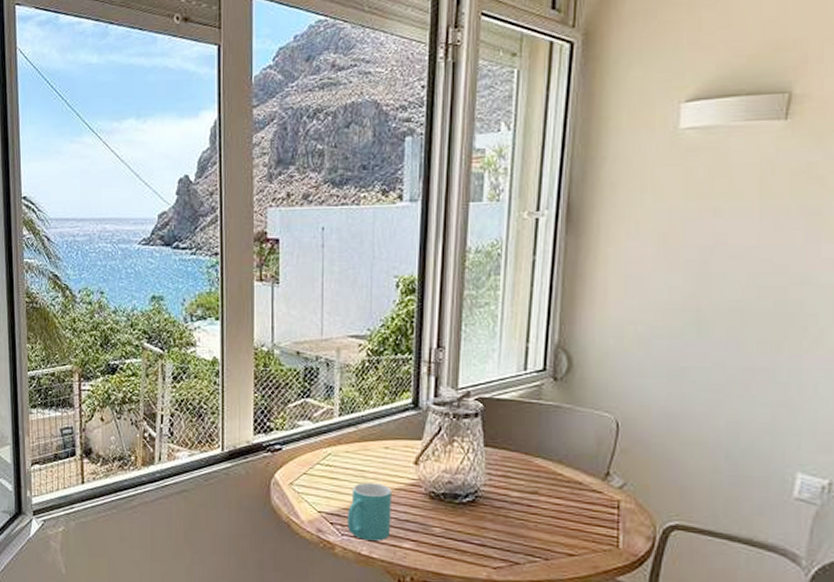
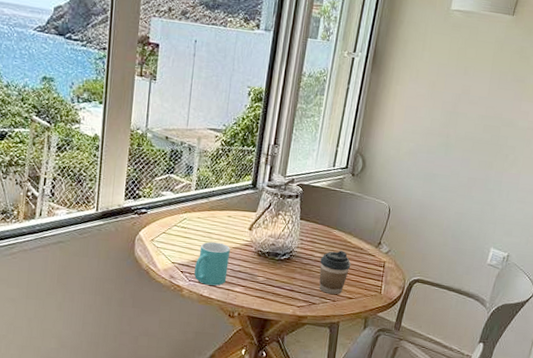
coffee cup: none [519,487,567,551] -> present [319,251,351,295]

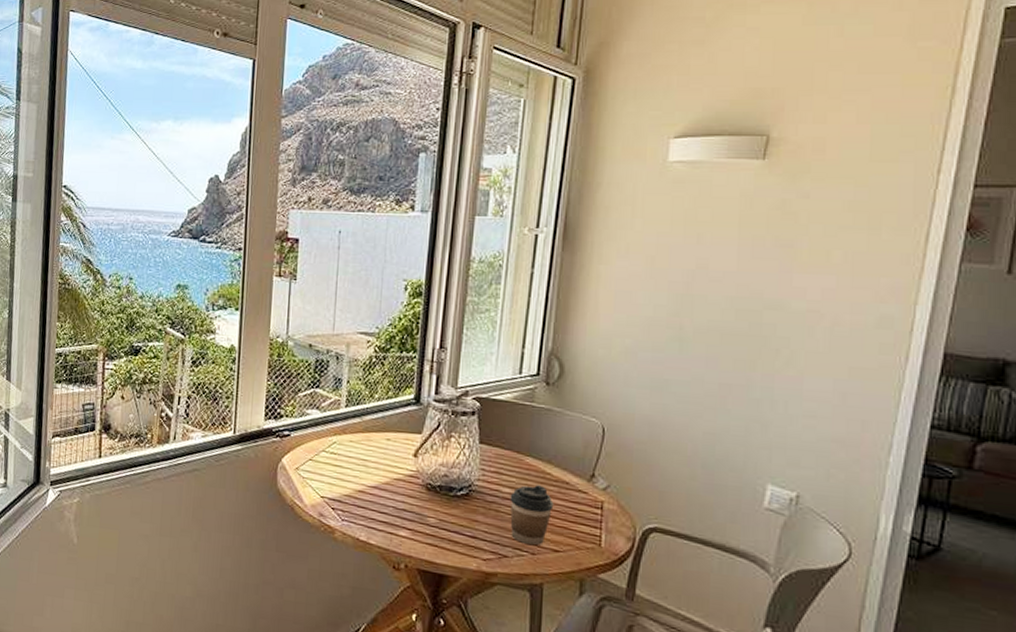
mug: present [194,241,230,286] -> none [348,471,391,528]

